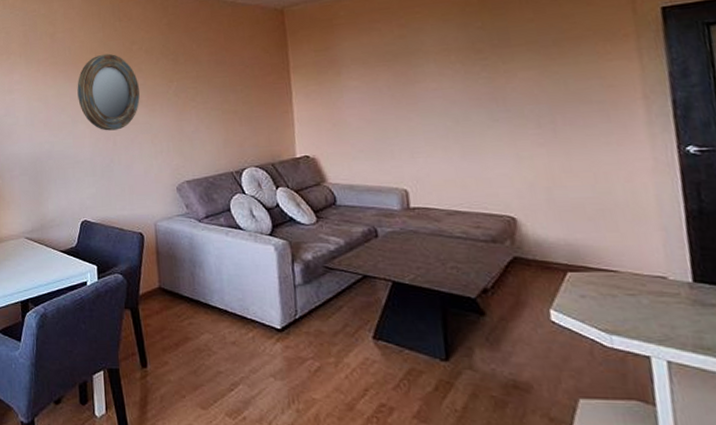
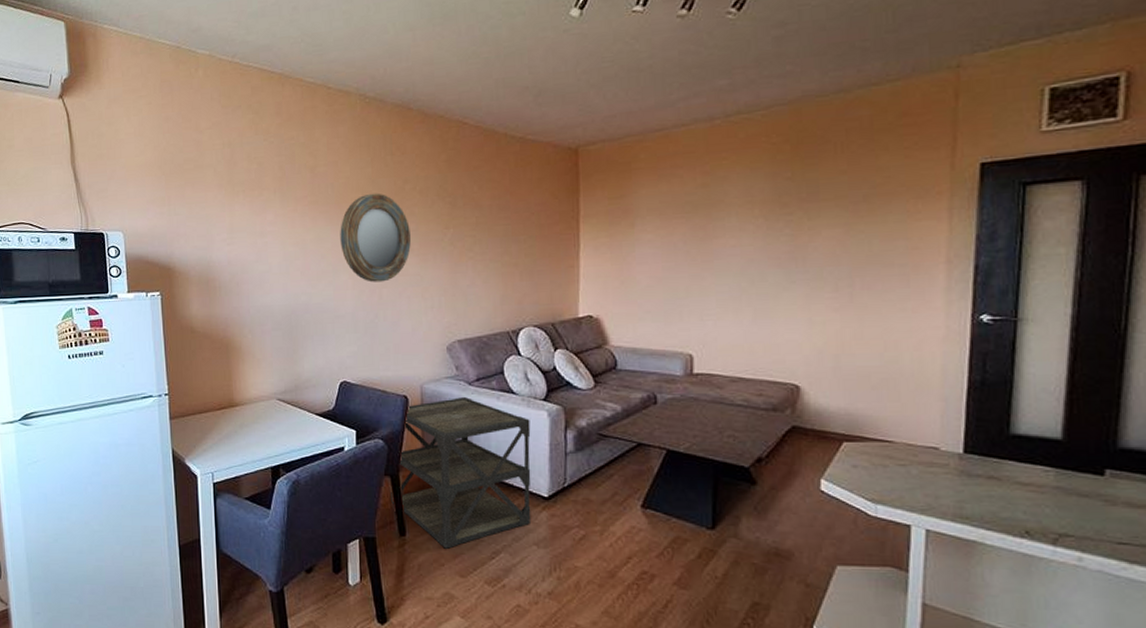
side table: none [131,234,266,380] -> present [391,397,531,549]

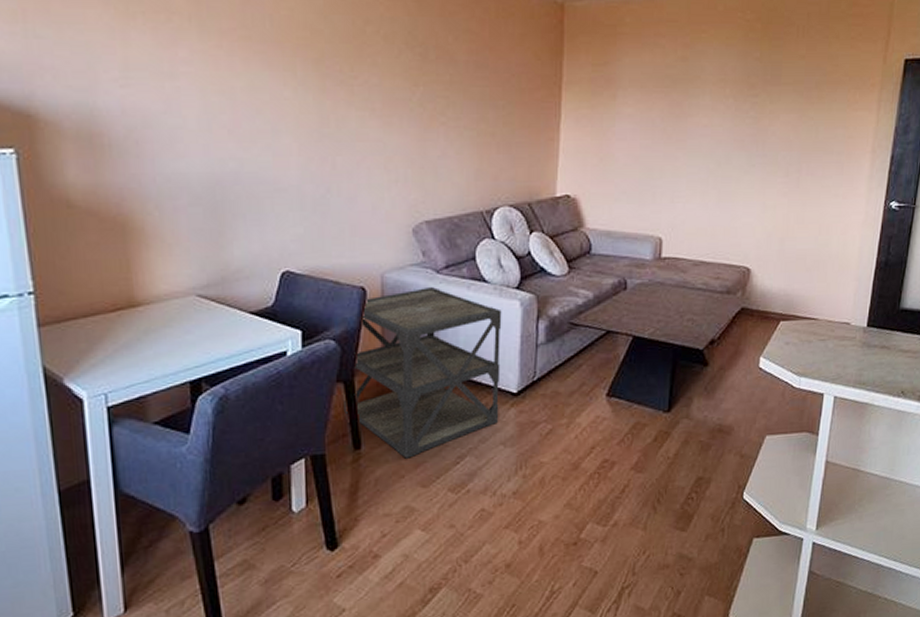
home mirror: present [340,193,411,283] -> none [281,33,372,148]

